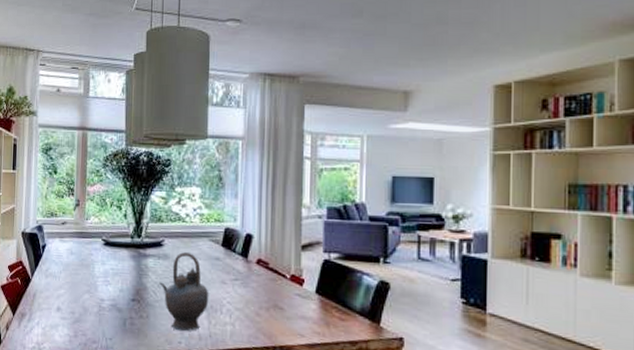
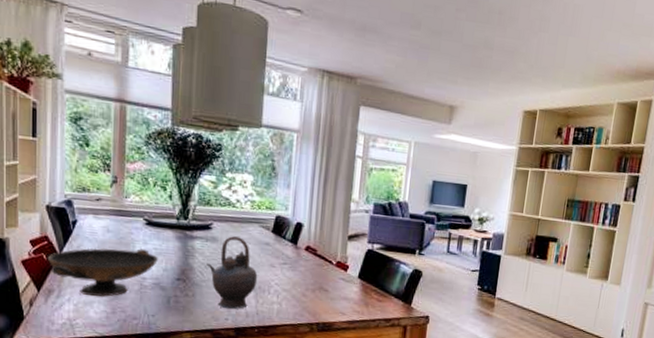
decorative bowl: none [21,269,115,320] -> present [47,248,158,297]

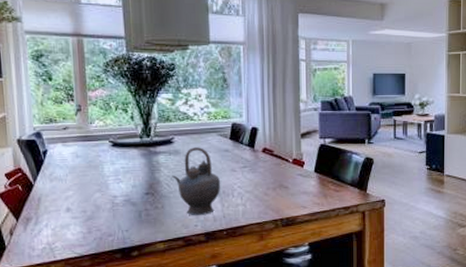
decorative bowl: present [47,248,158,297] -> none [22,169,126,220]

